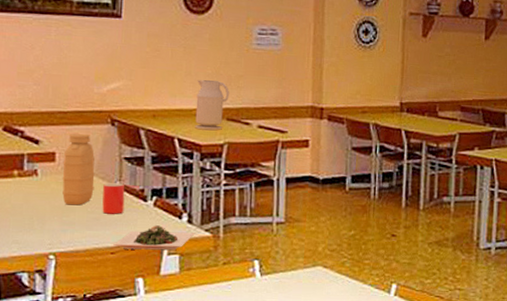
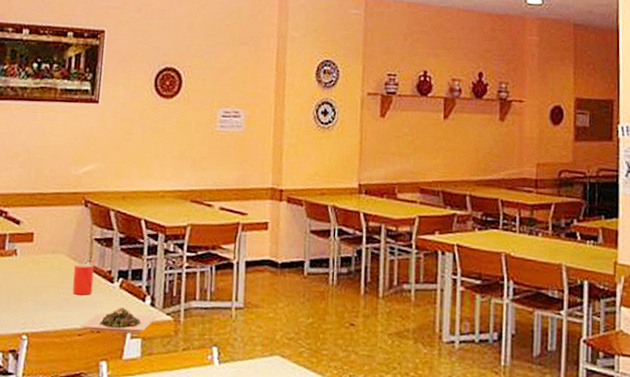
water jug: present [62,133,95,206] -> none [37,214,68,286]
water jug: present [195,80,229,131] -> none [160,162,194,213]

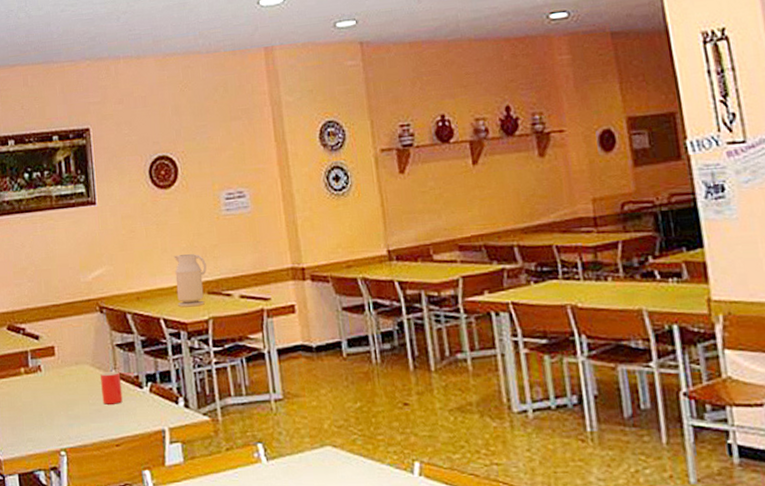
salad: present [81,307,157,334] -> none [117,412,194,440]
water jug: none [160,162,194,213] -> present [174,254,207,308]

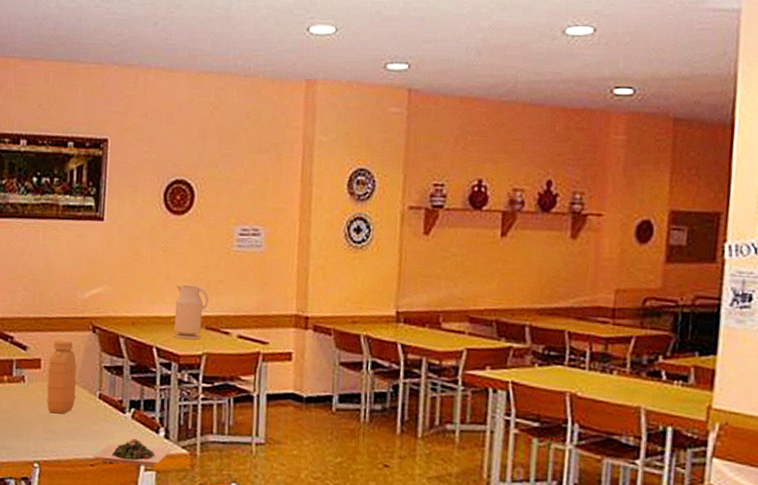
water jug: none [61,324,93,399] -> present [46,340,77,414]
cup: present [99,371,123,405] -> none [83,392,105,425]
salad: none [117,412,194,440] -> present [93,439,172,467]

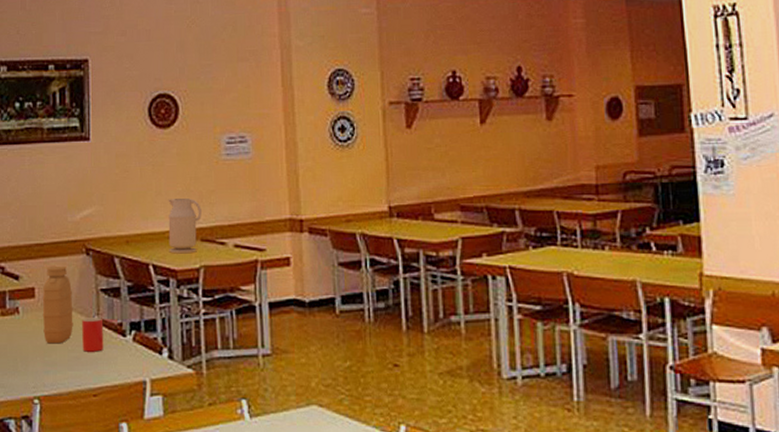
cup: none [83,392,105,425] -> present [81,318,104,352]
salad: present [93,439,172,467] -> none [95,363,177,391]

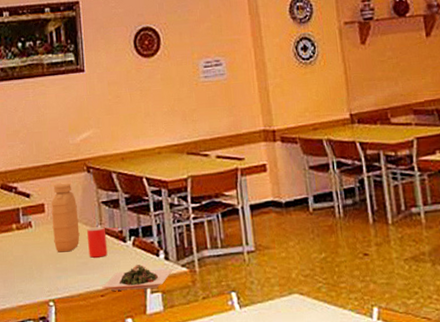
salad: none [95,363,177,391] -> present [102,265,173,291]
water jug: present [168,199,202,254] -> none [156,117,186,167]

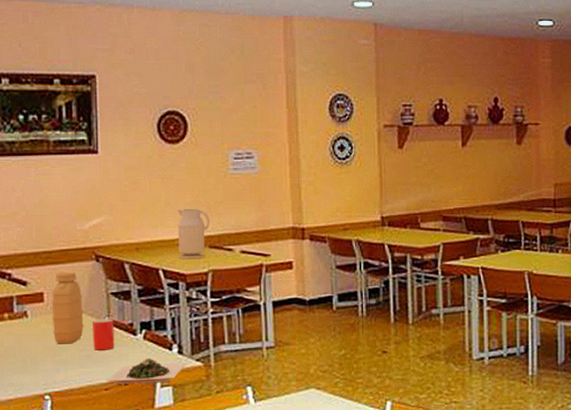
water jug: none [156,117,186,167] -> present [177,209,210,260]

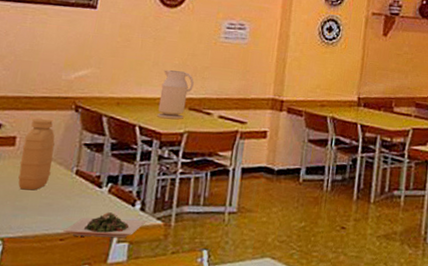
cup: present [91,319,115,351] -> none [56,168,82,200]

